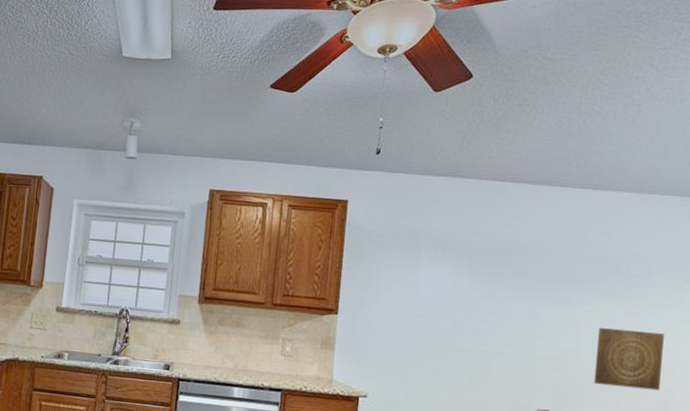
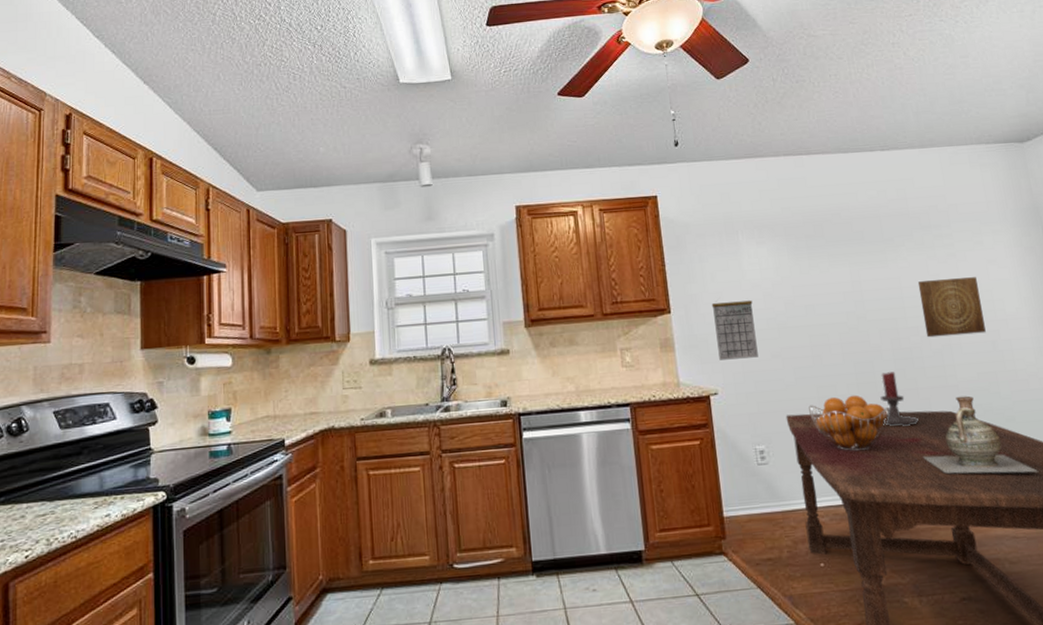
calendar: none [376,310,421,371] -> present [711,300,758,360]

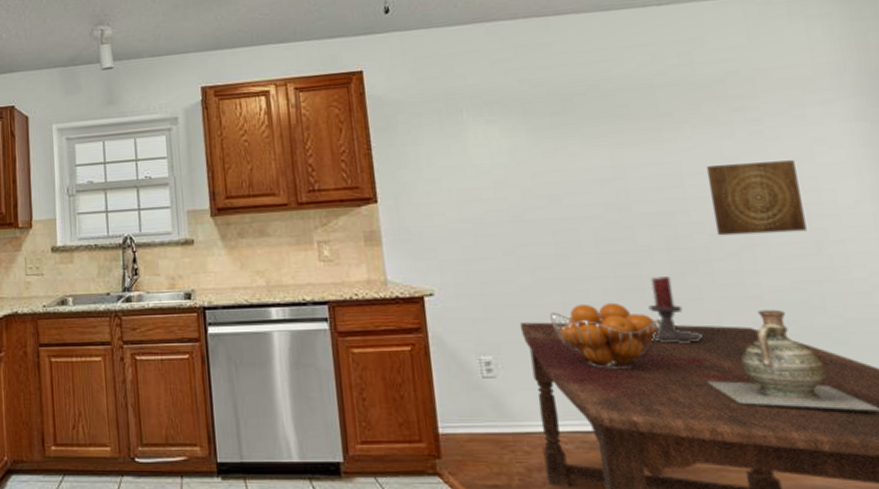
calendar: present [711,300,758,360] -> none [427,189,486,257]

